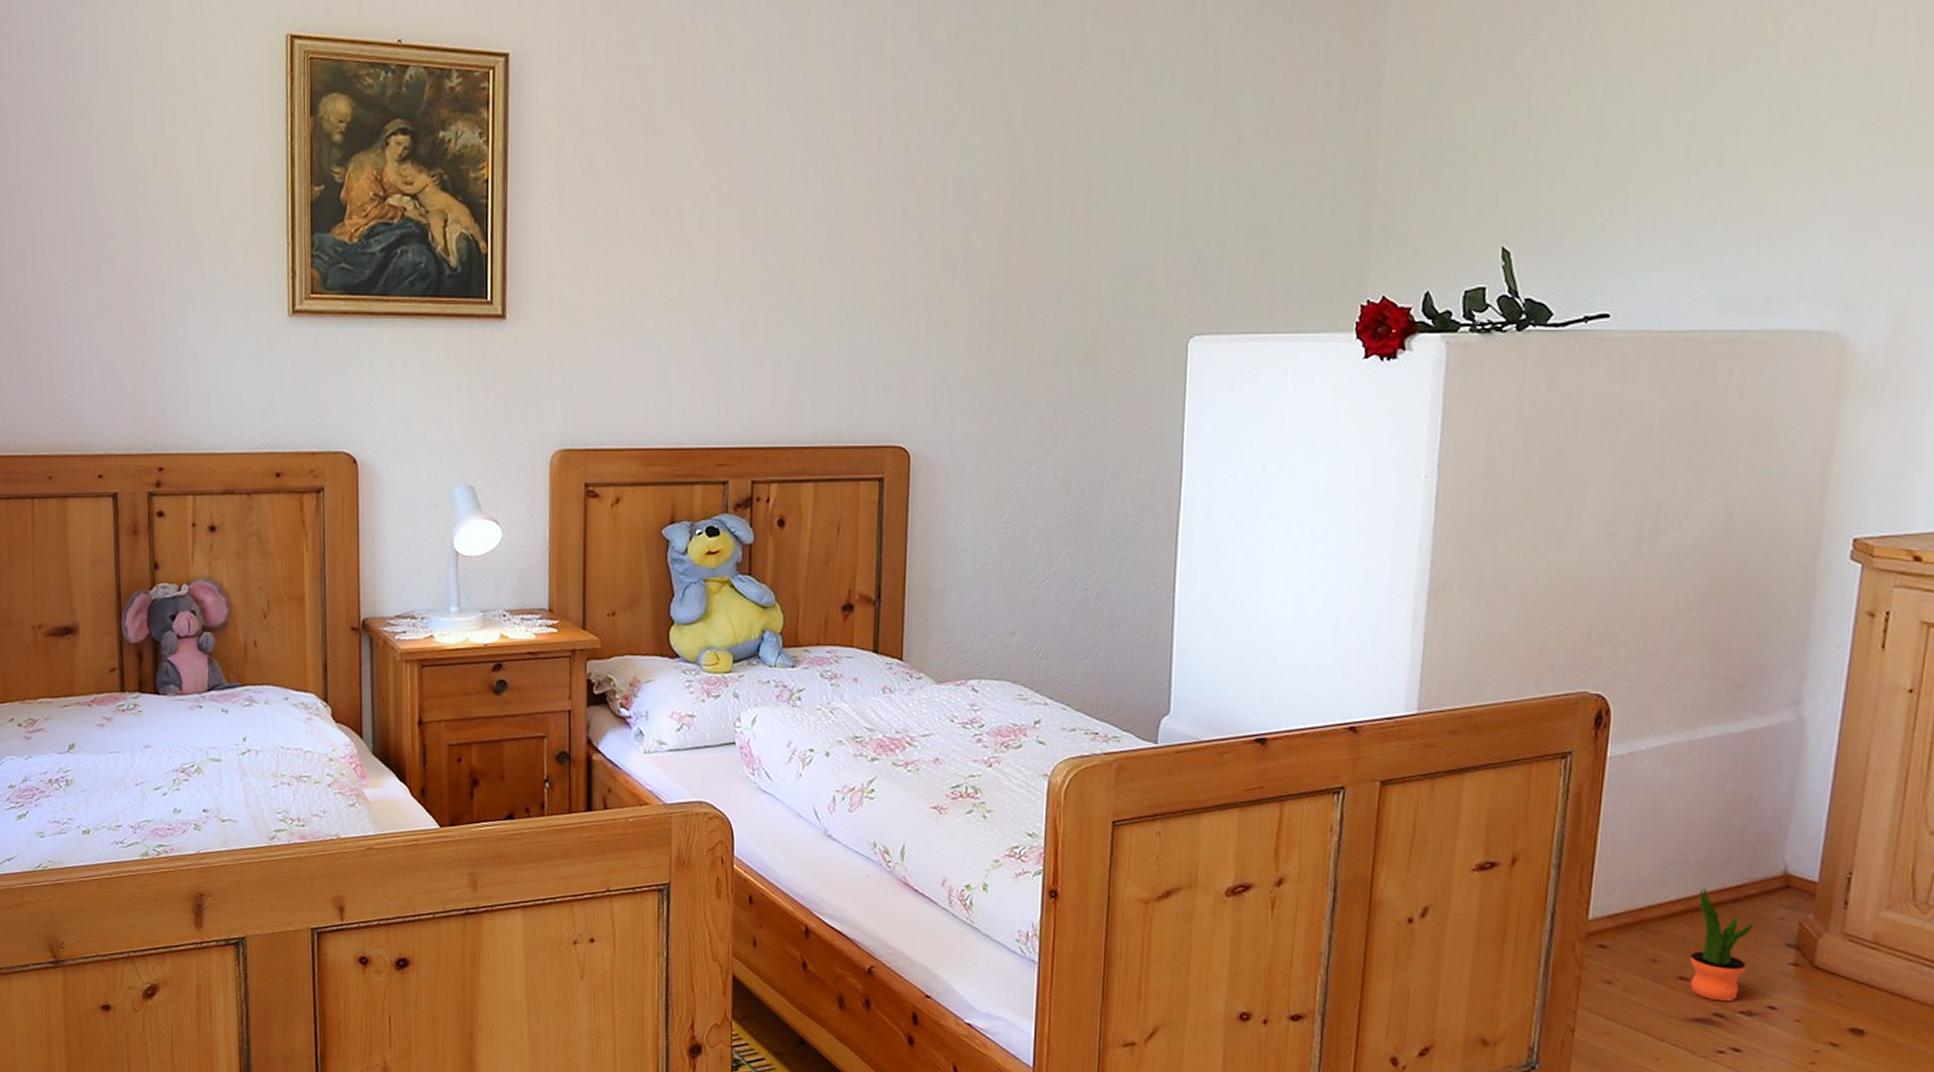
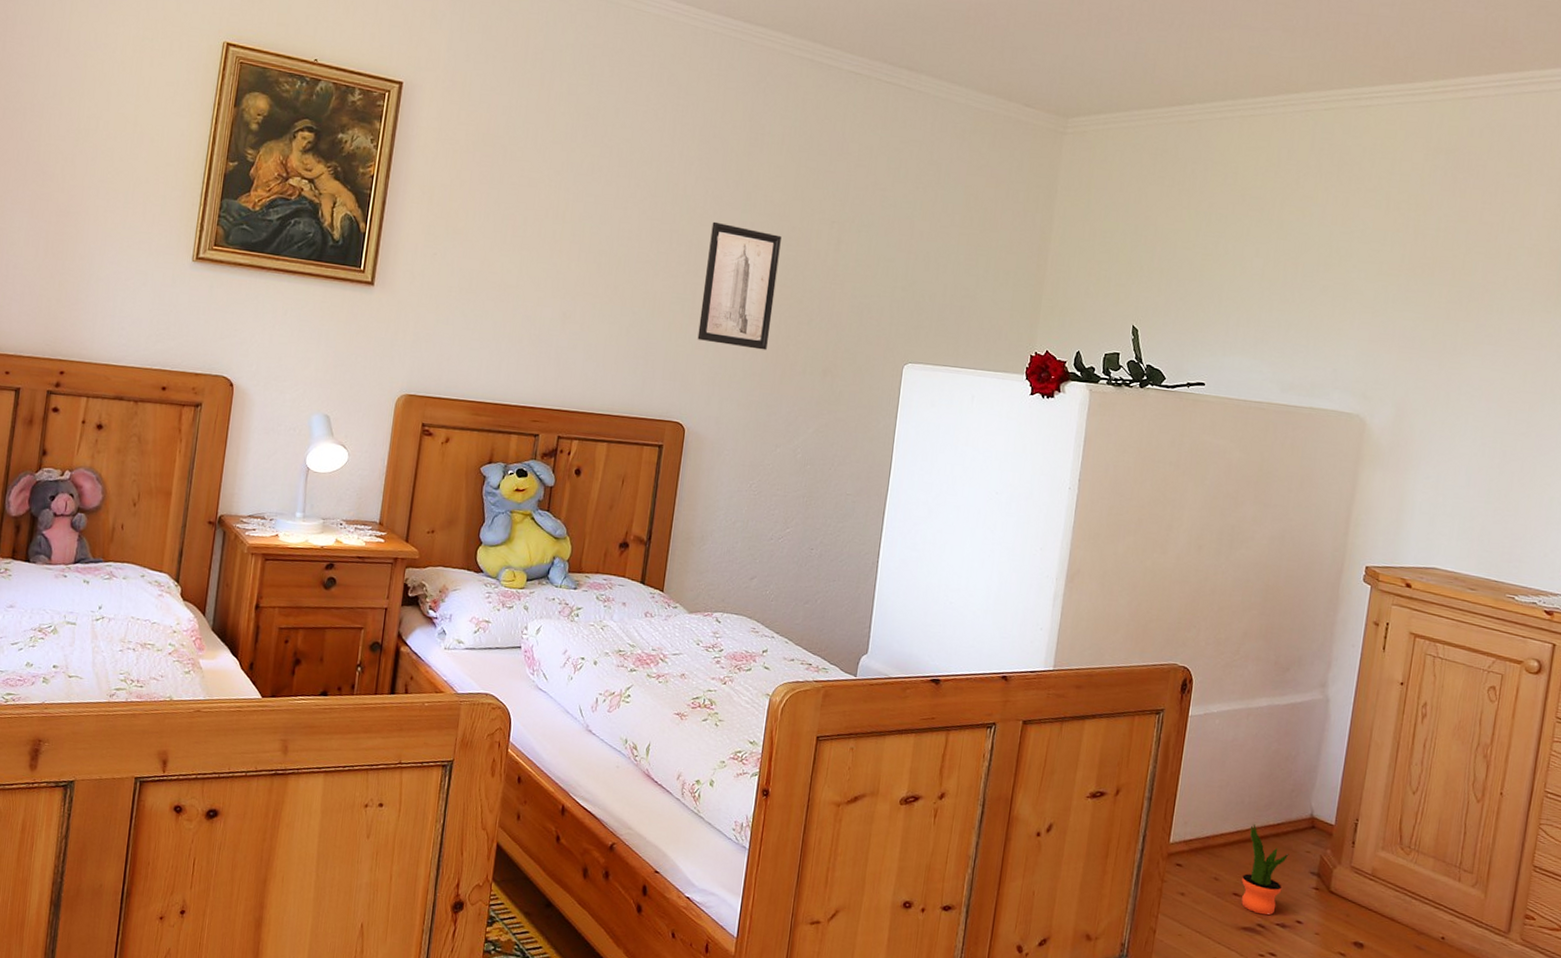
wall art: none [914,180,1012,341] -> present [697,221,782,350]

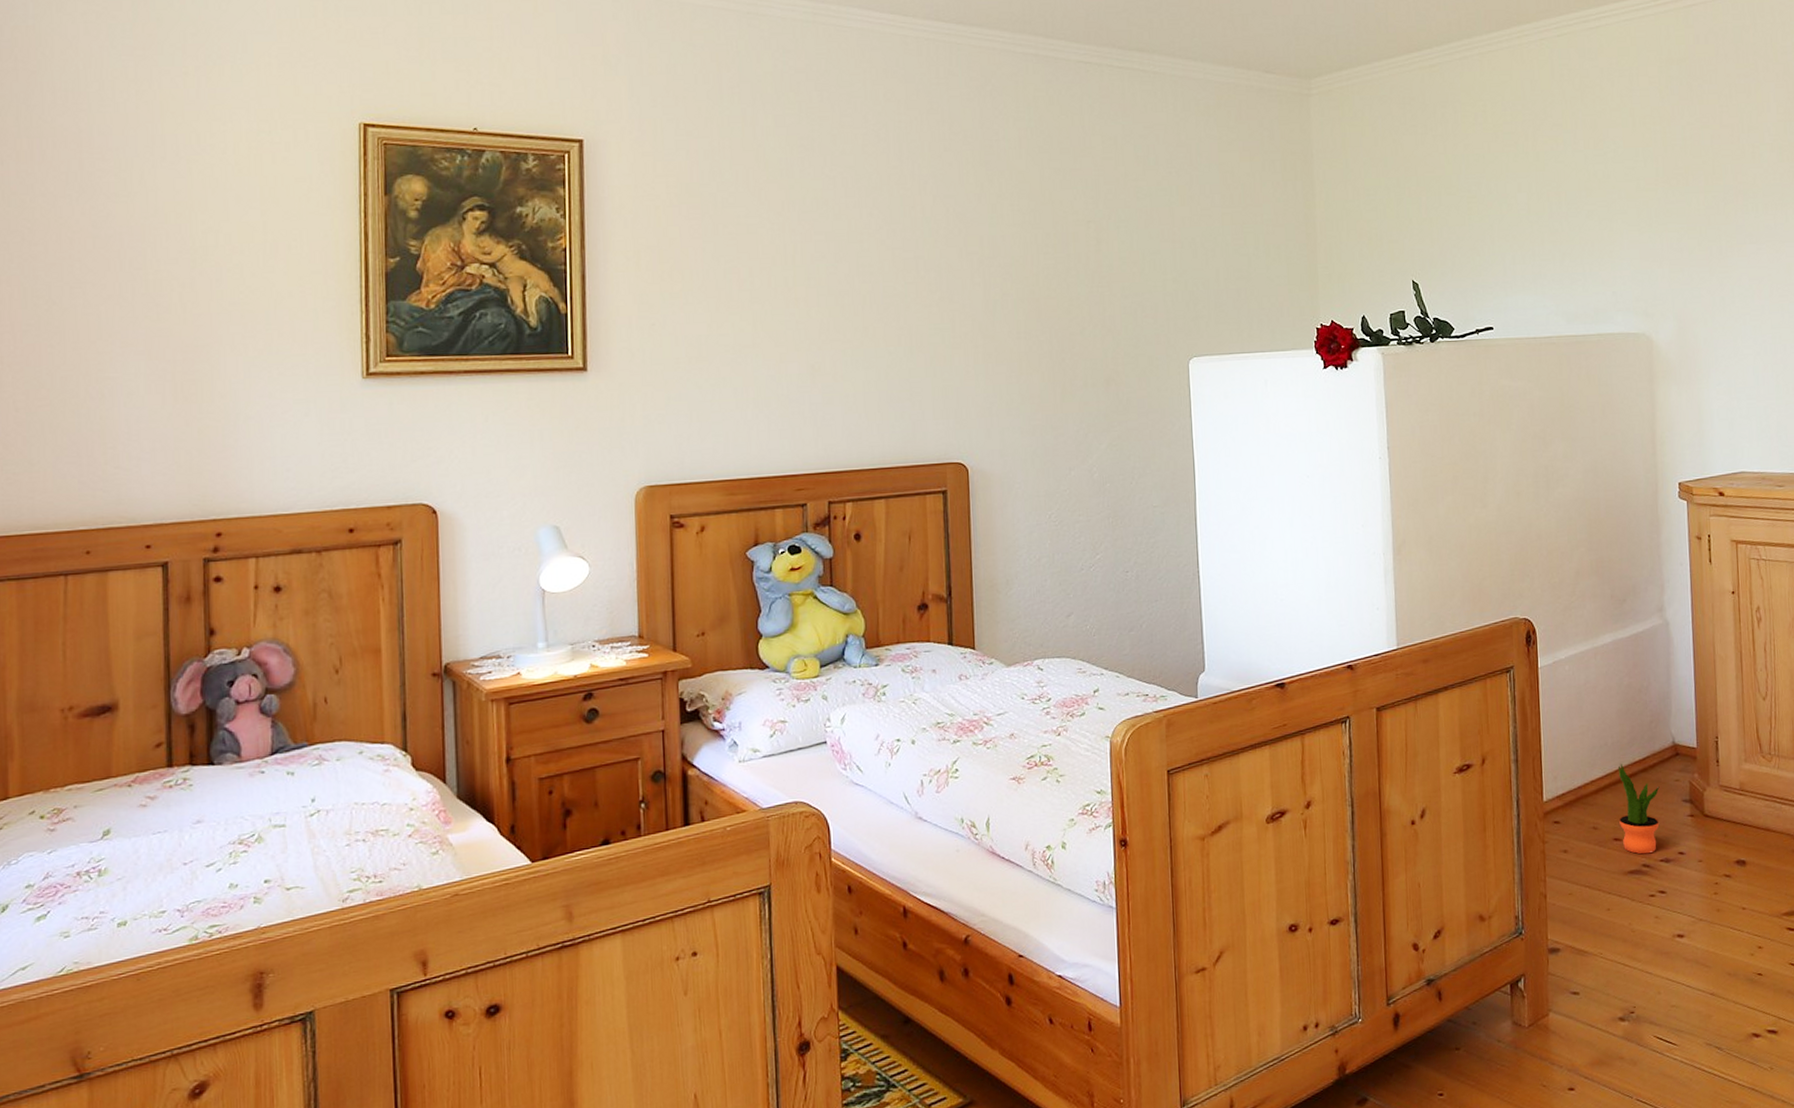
wall art: present [697,221,782,350] -> none [959,240,1042,371]

